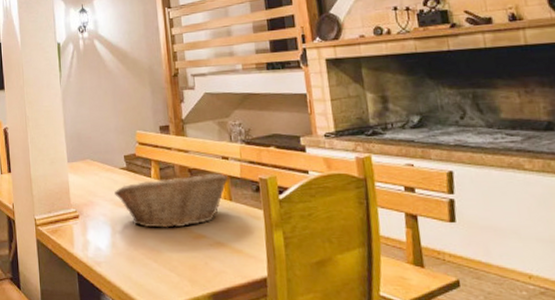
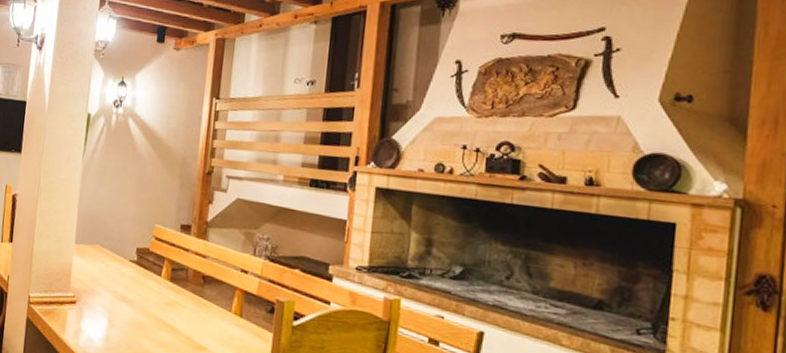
fruit basket: present [114,173,229,229] -> none [119,276,244,336]

